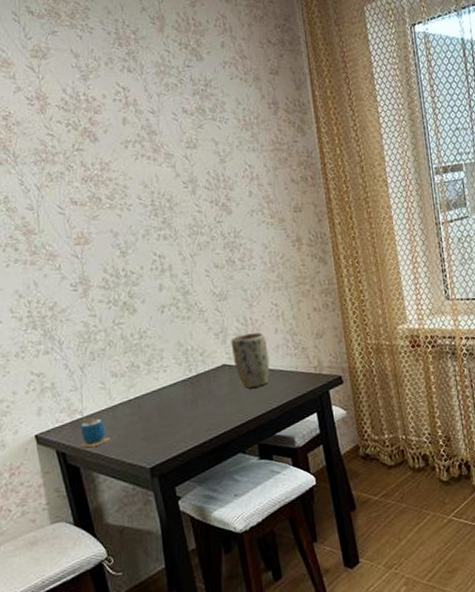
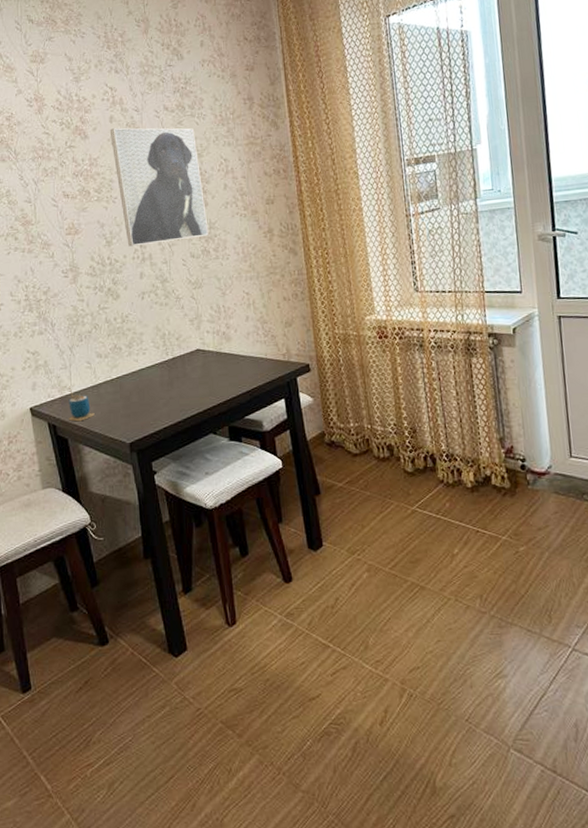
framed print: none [122,130,234,257] -> present [109,127,209,247]
plant pot: present [230,332,270,388] -> none [204,320,241,372]

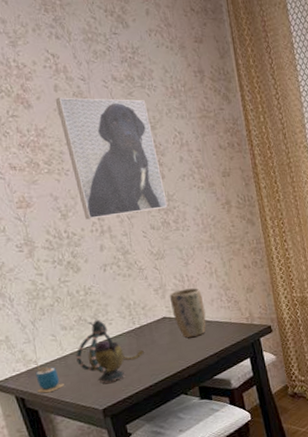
teapot: none [108,348,175,416] -> present [76,319,144,384]
plant pot: none [204,320,241,372] -> present [169,288,206,338]

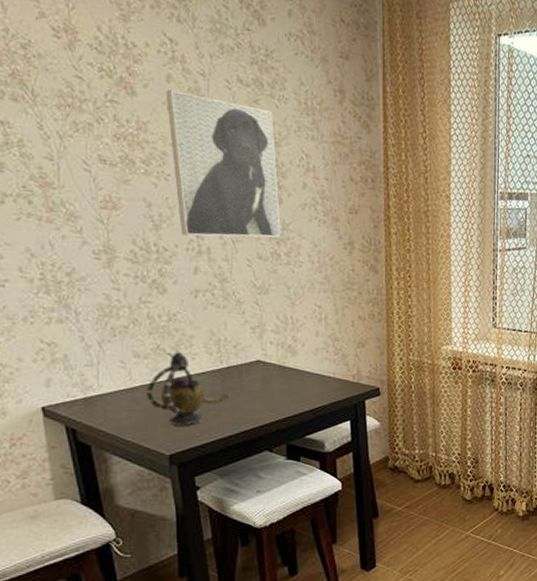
cup: present [33,359,64,393] -> none [94,386,127,428]
plant pot: present [169,288,206,338] -> none [267,332,307,387]

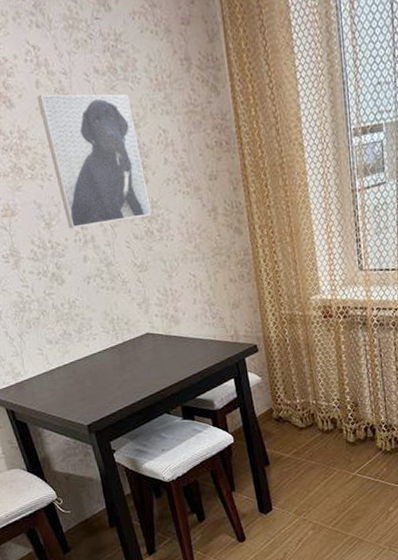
teapot: present [146,351,228,426] -> none [61,333,127,399]

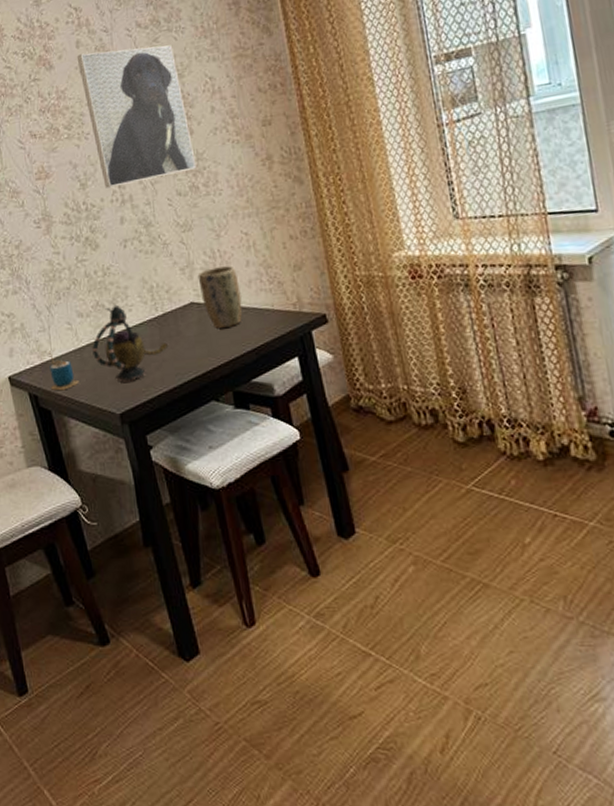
cup: none [22,372,51,407] -> present [48,350,79,391]
teapot: none [61,333,127,399] -> present [92,304,168,382]
plant pot: none [152,302,190,355] -> present [197,265,243,328]

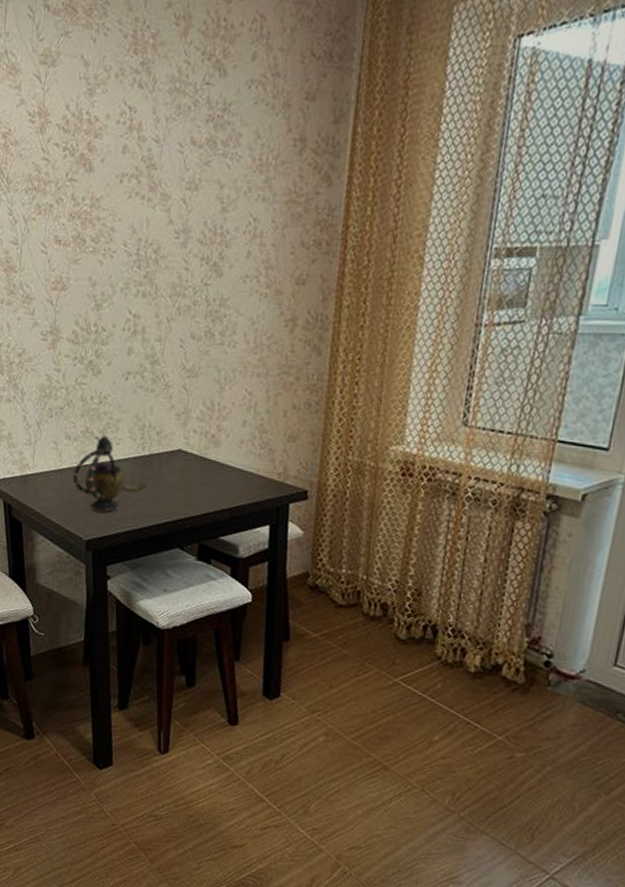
cup: present [48,350,79,391] -> none [26,465,54,507]
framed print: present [76,45,197,188] -> none [119,161,224,315]
plant pot: present [197,265,243,328] -> none [190,419,231,482]

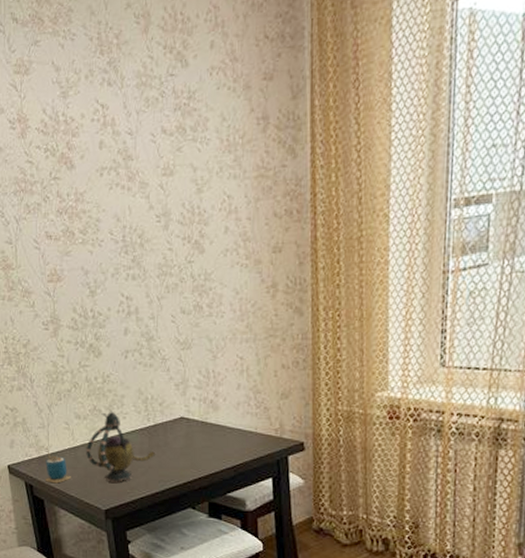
cup: none [26,465,54,507] -> present [45,446,71,484]

